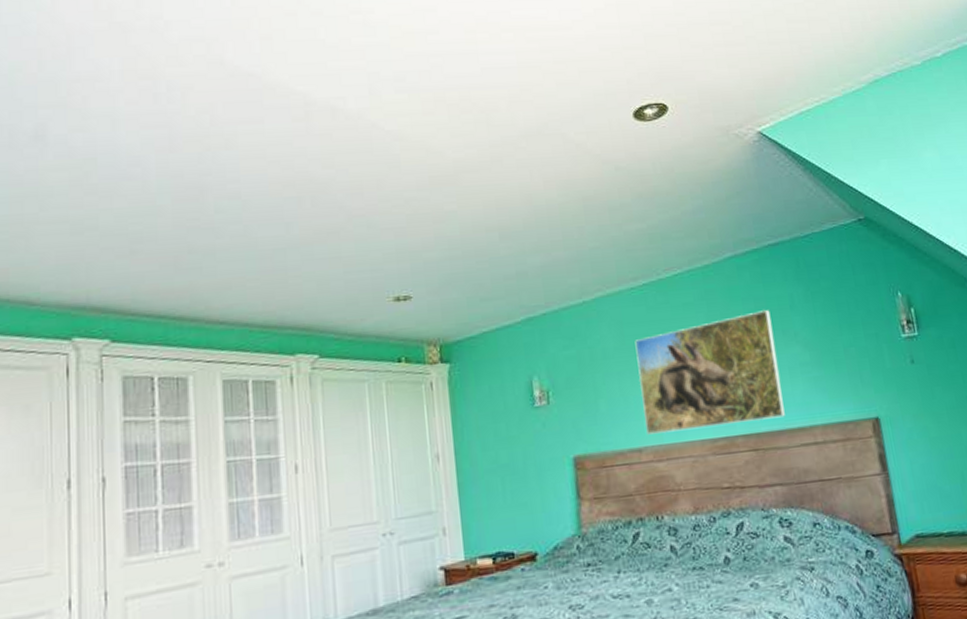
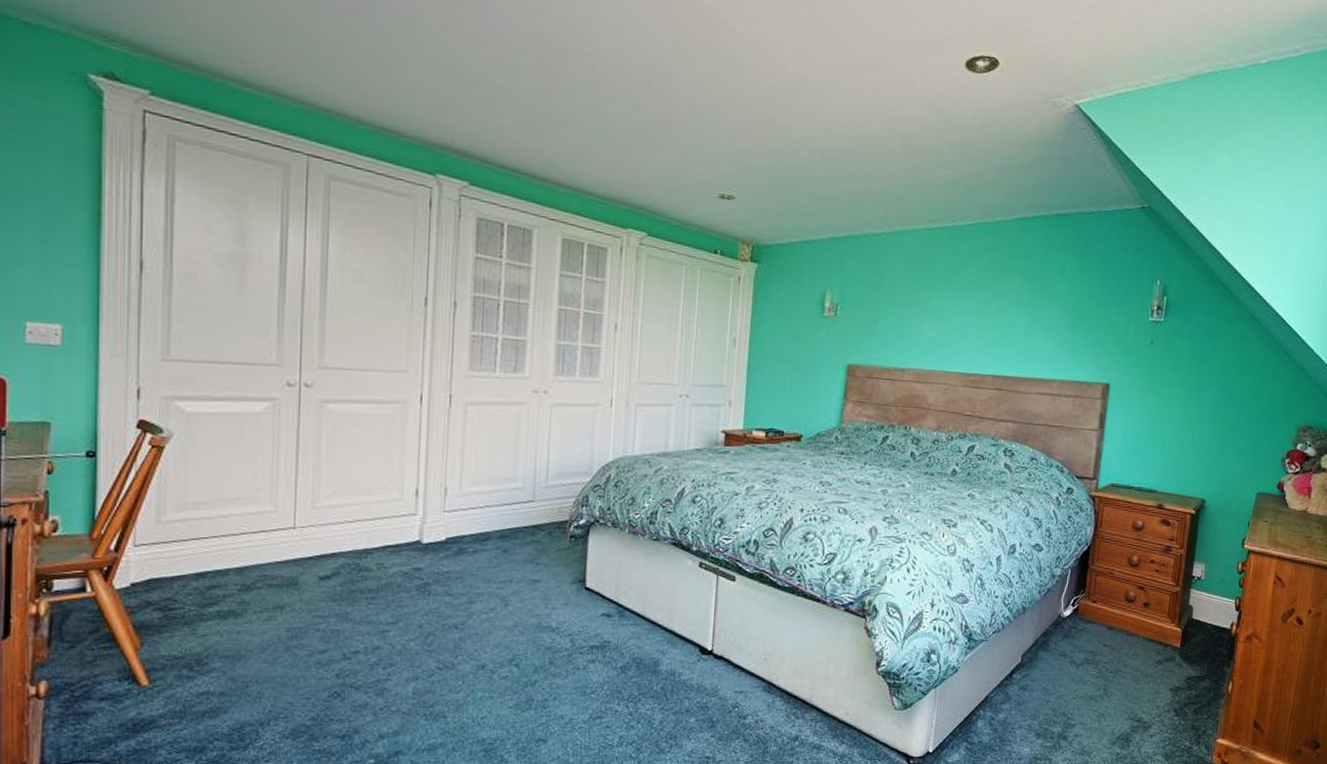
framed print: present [635,310,785,435] -> none [913,272,1042,367]

